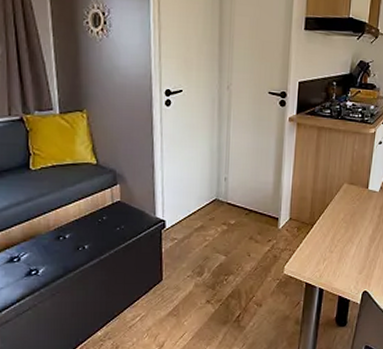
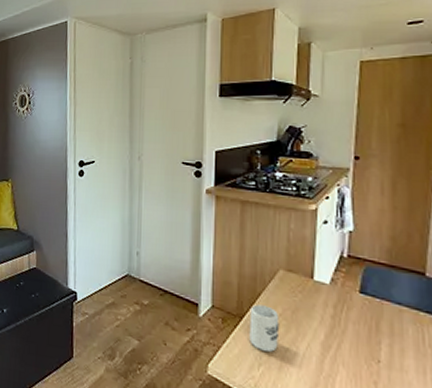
cup: none [318,213,342,249] -> present [249,304,280,352]

